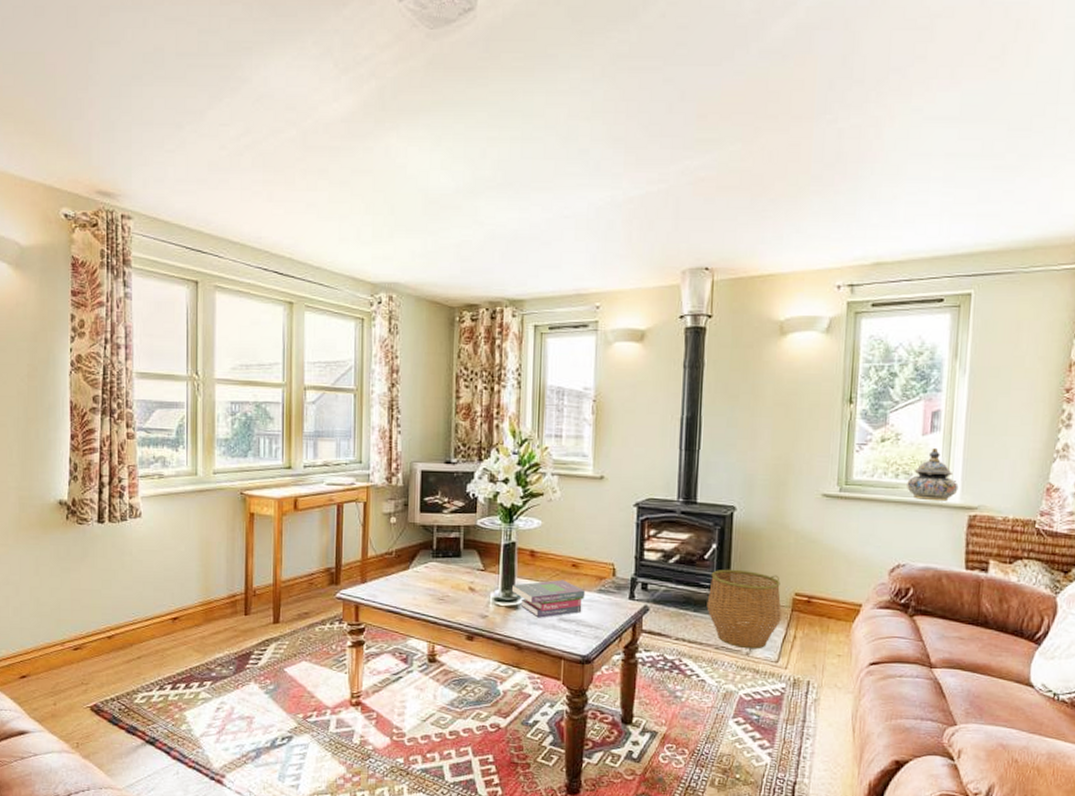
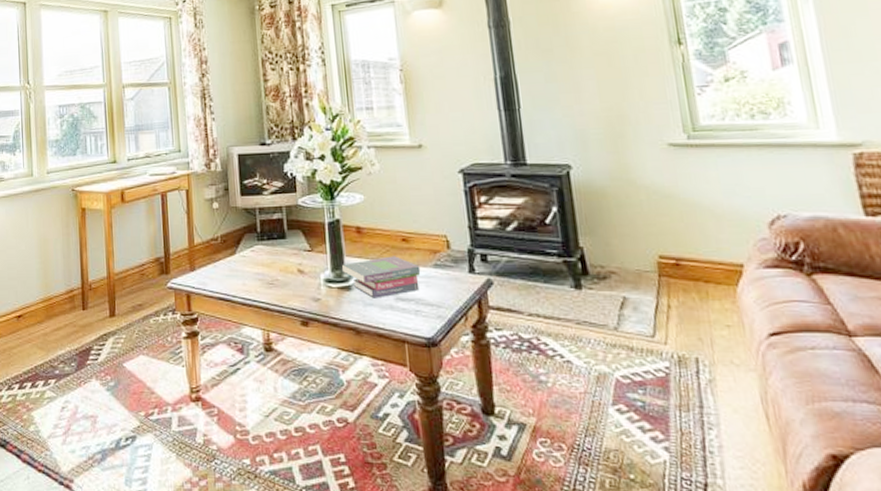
basket: present [707,569,782,649] -> none [556,233,648,323]
decorative jar: present [907,447,959,502] -> none [766,81,832,142]

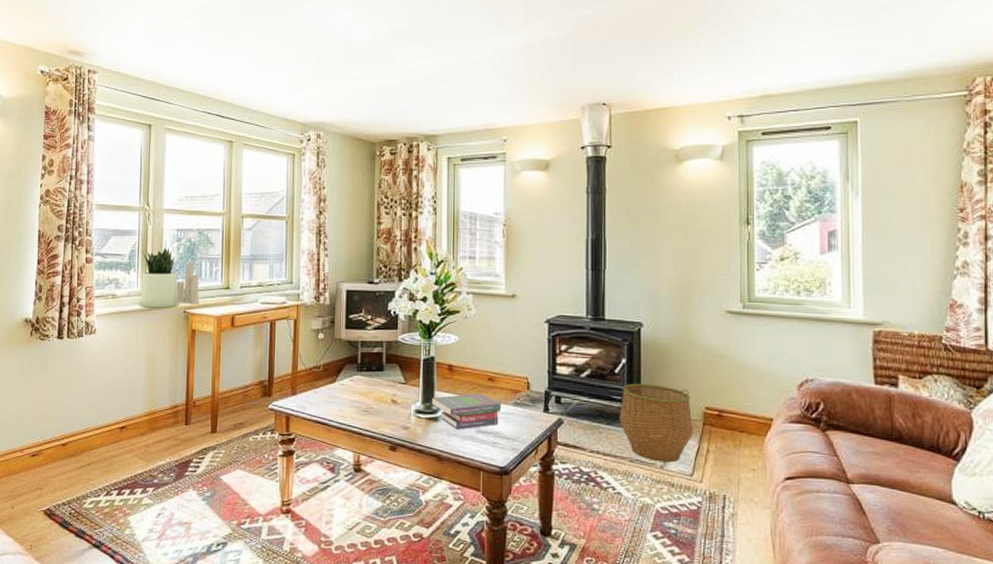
planter: none [25,125,68,190] -> present [137,247,180,310]
candle: none [62,135,87,182] -> present [176,259,199,305]
basket: none [556,233,648,323] -> present [619,383,693,463]

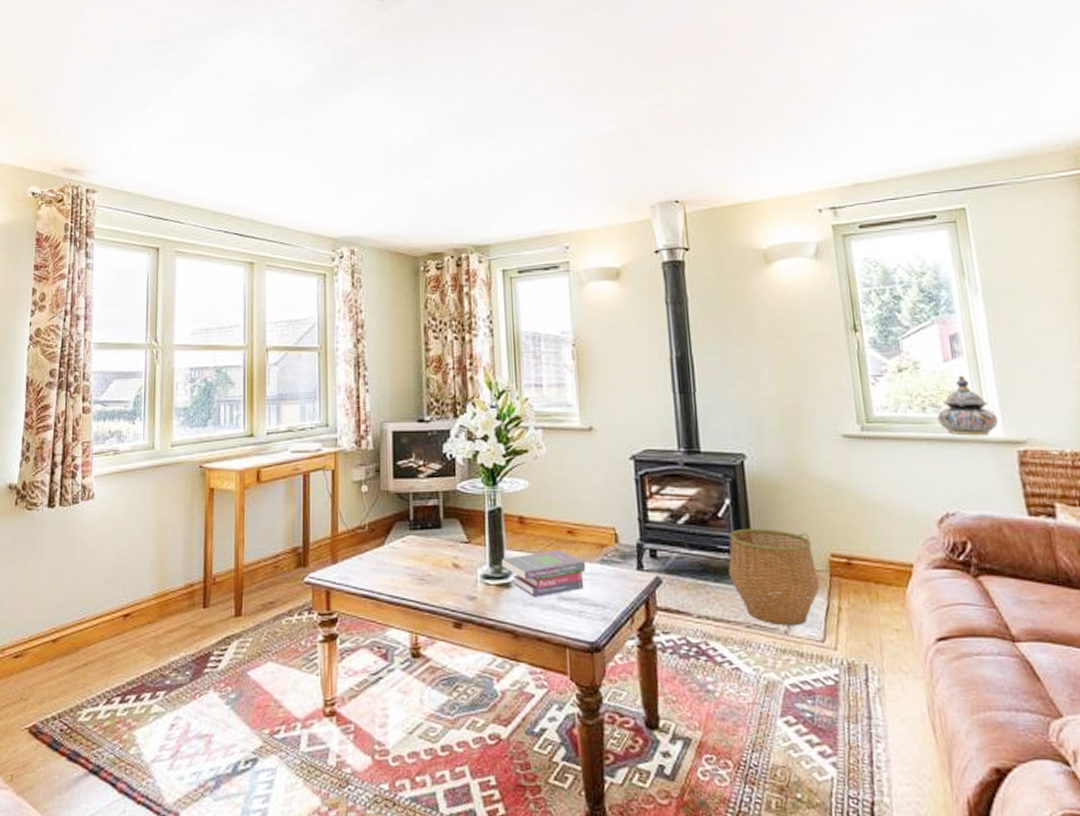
planter: present [137,247,180,310] -> none [144,390,195,466]
candle: present [176,259,199,305] -> none [190,403,218,458]
decorative jar: none [809,265,861,318] -> present [937,375,999,437]

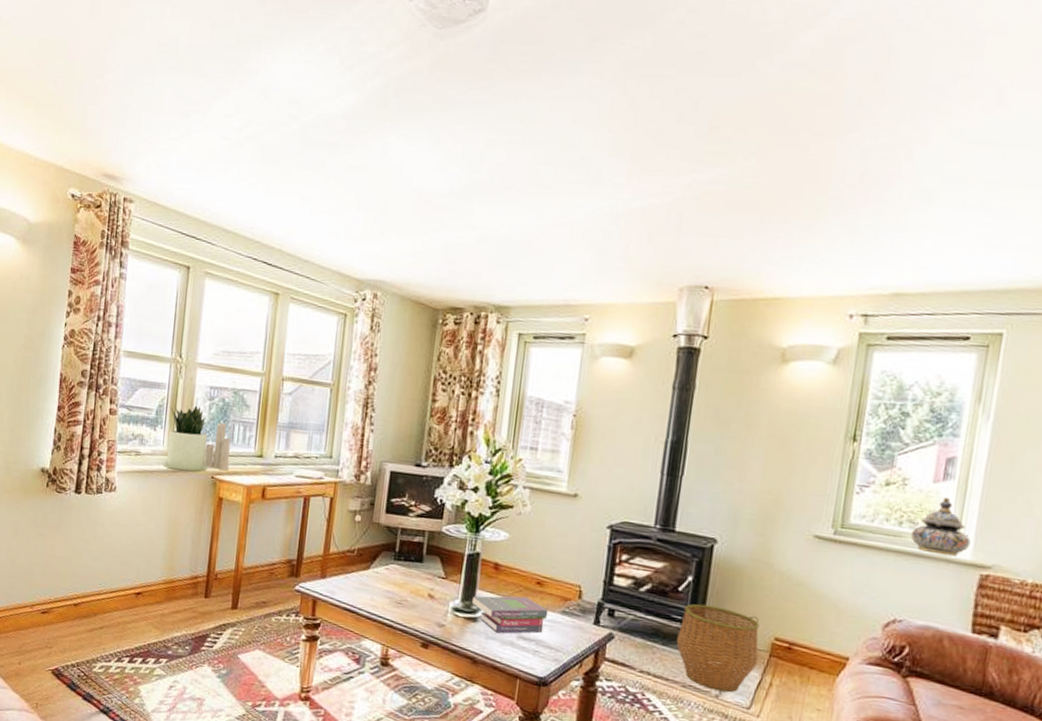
planter: none [144,390,195,466] -> present [162,404,209,473]
candle: none [190,403,218,458] -> present [203,420,231,471]

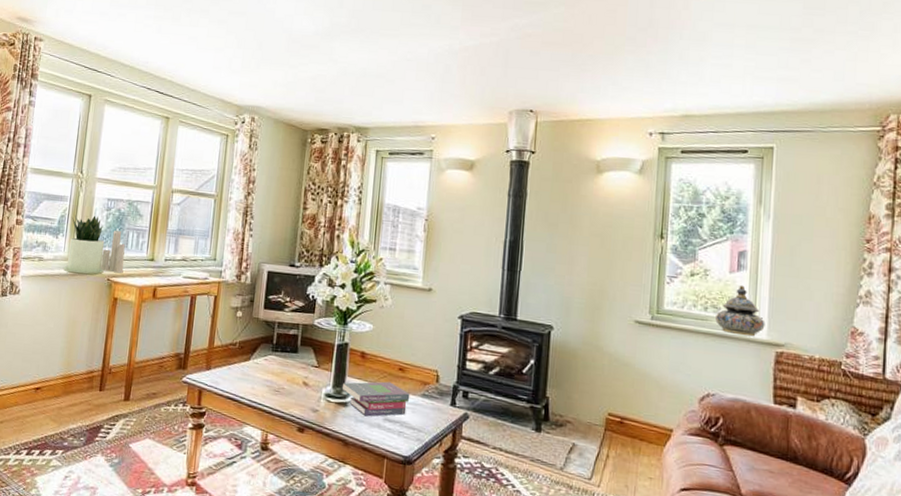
basket: present [676,604,760,693] -> none [523,384,595,465]

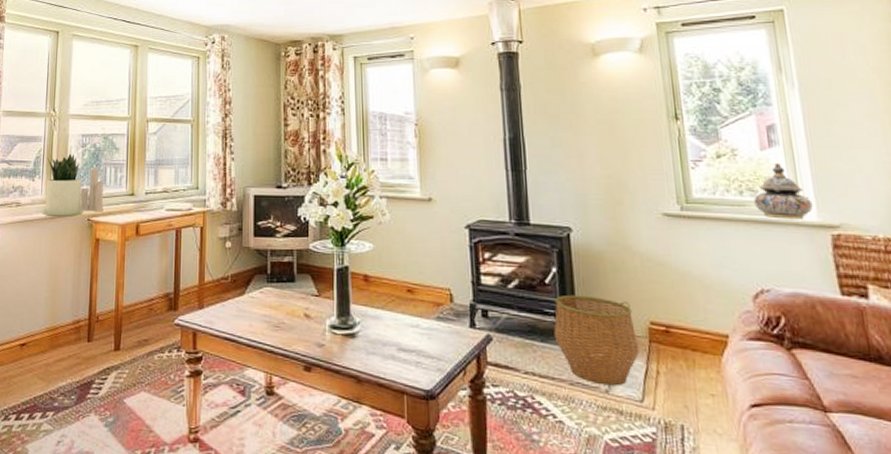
books: present [343,381,410,417] -> none [348,306,424,348]
basket: none [523,384,595,465] -> present [554,294,639,386]

